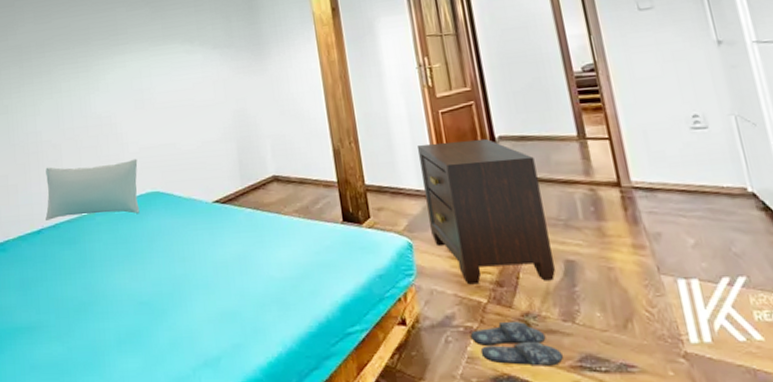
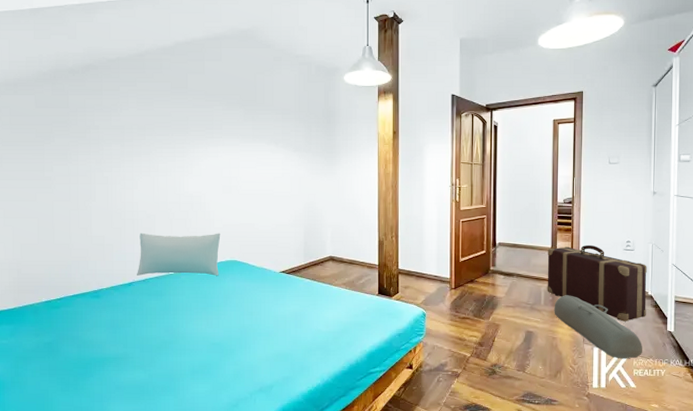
nightstand: present [416,138,555,285] -> none [440,243,520,344]
slippers: present [471,321,563,366] -> none [456,369,513,399]
suitcase: none [572,126,753,236] -> present [547,244,647,321]
duffel bag: none [599,202,761,294] -> present [554,295,642,358]

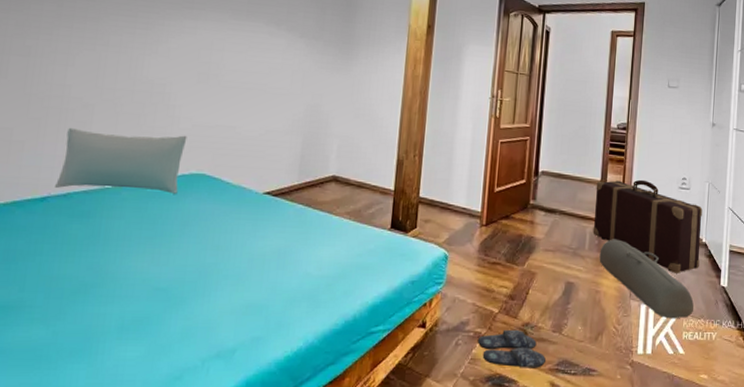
slippers: none [456,369,513,399] -> present [478,329,546,368]

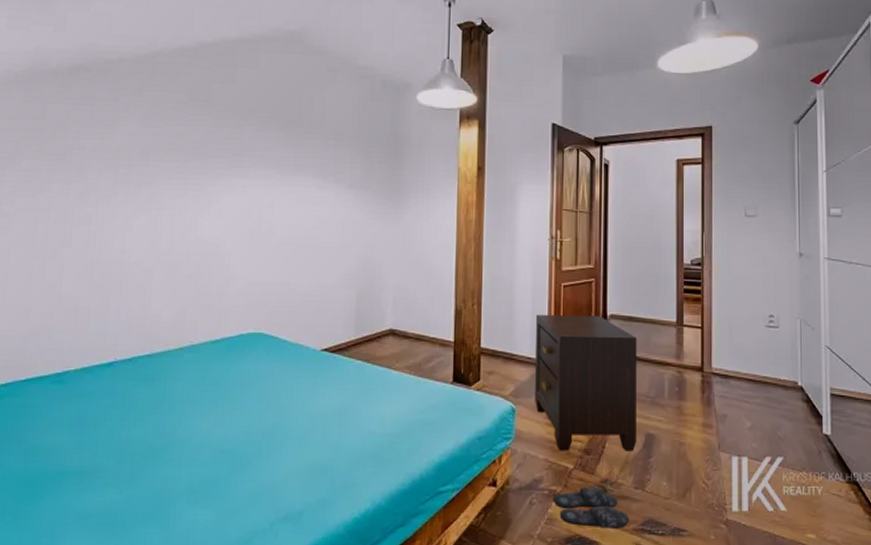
pillow: present [55,127,187,194] -> none [121,292,243,354]
nightstand: none [467,167,564,298] -> present [534,314,637,451]
suitcase: present [593,179,703,273] -> none [672,319,796,421]
duffel bag: present [599,239,694,318] -> none [681,385,793,471]

